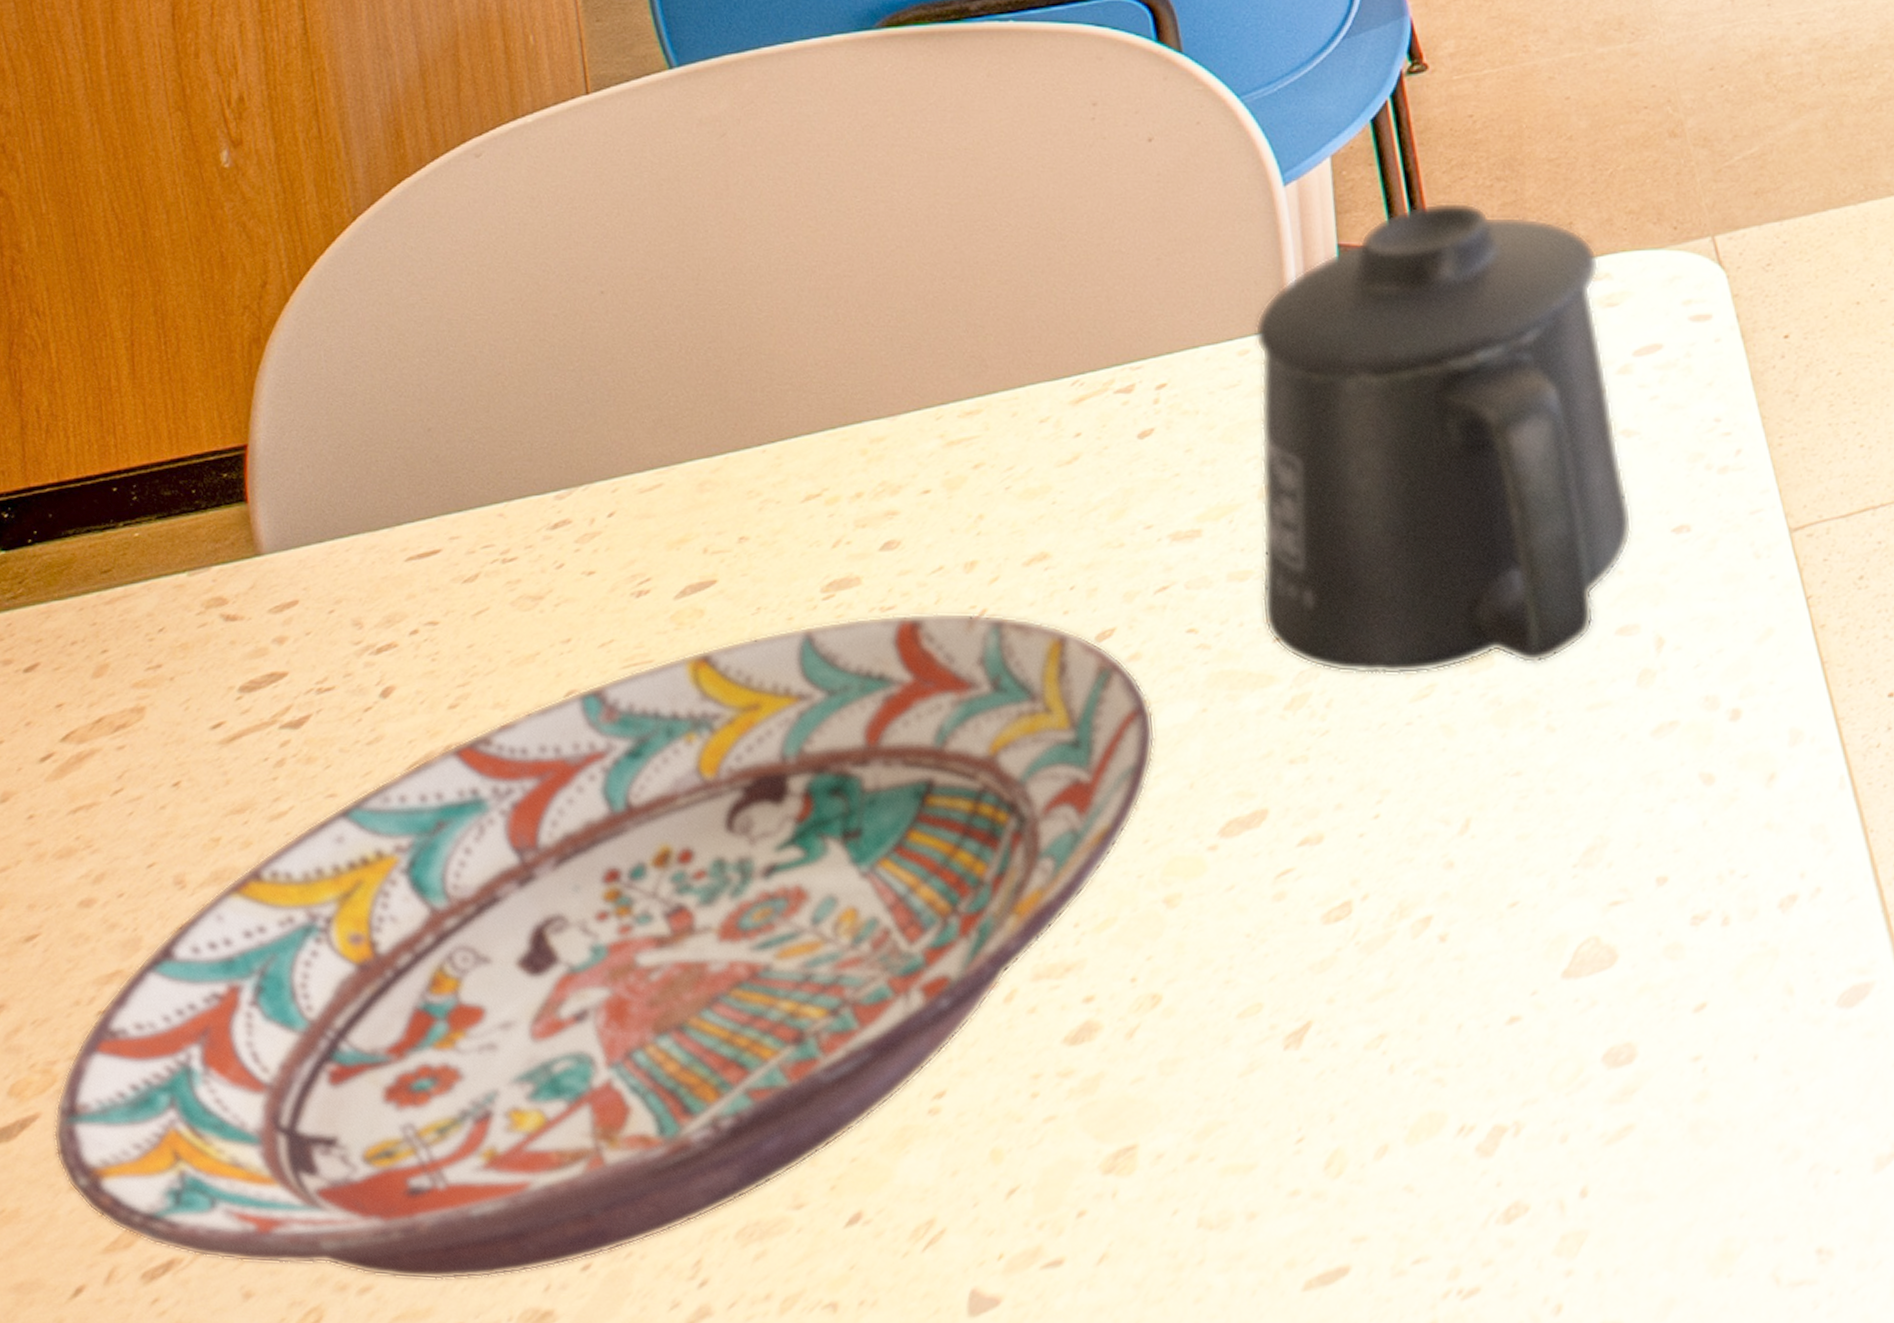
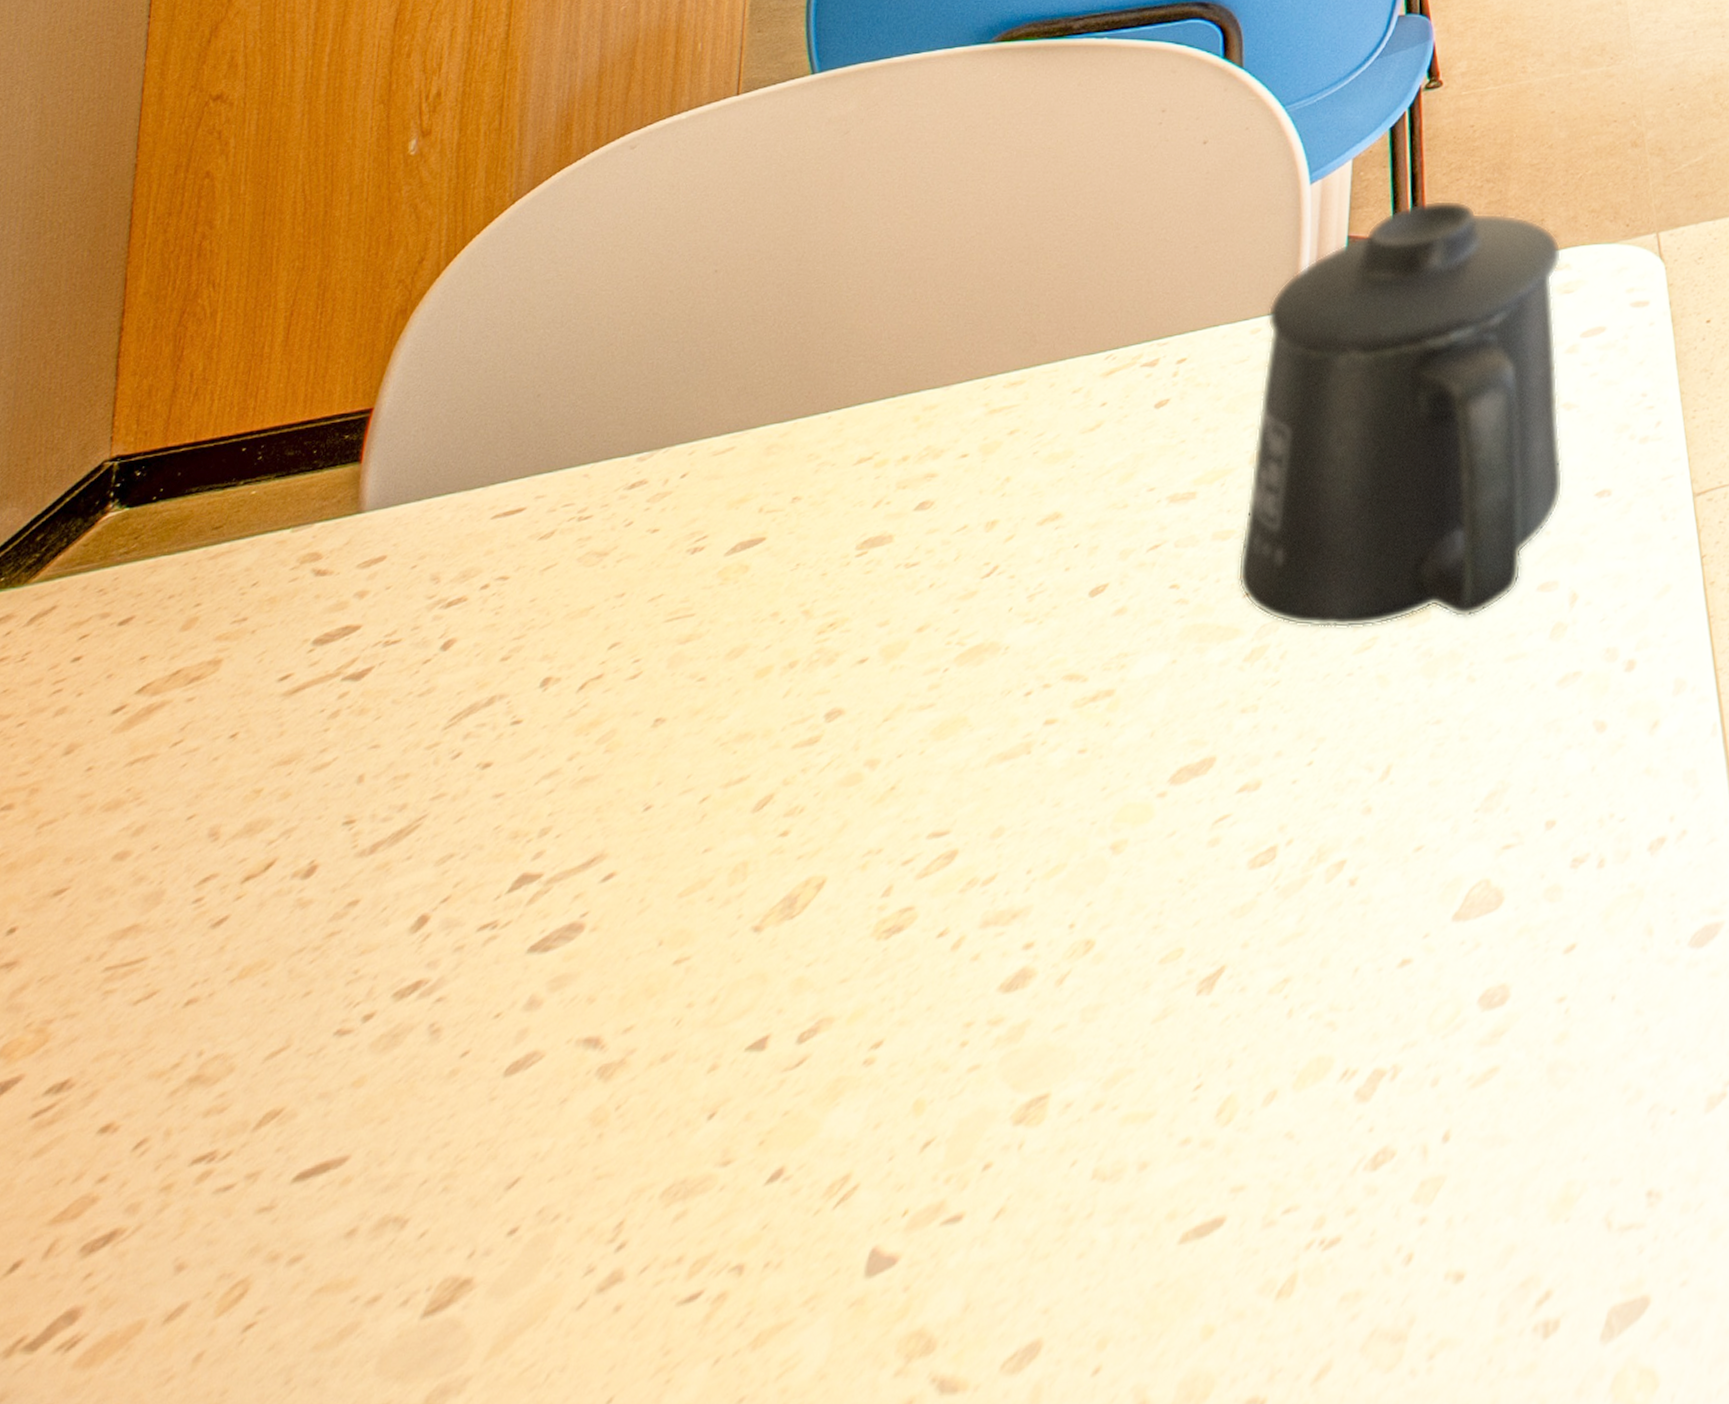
decorative bowl: present [52,612,1156,1281] -> none [28,568,1130,1248]

